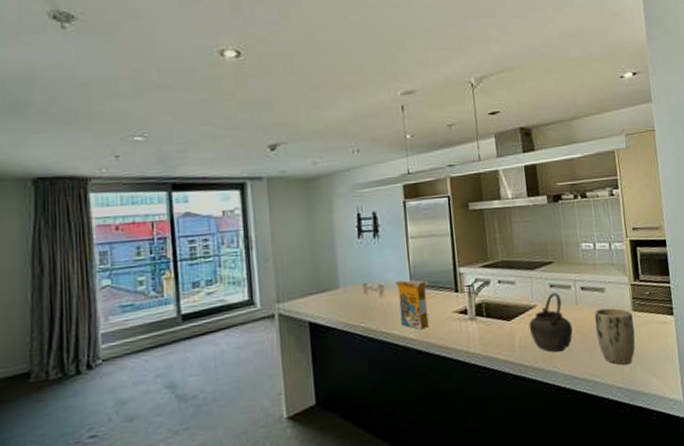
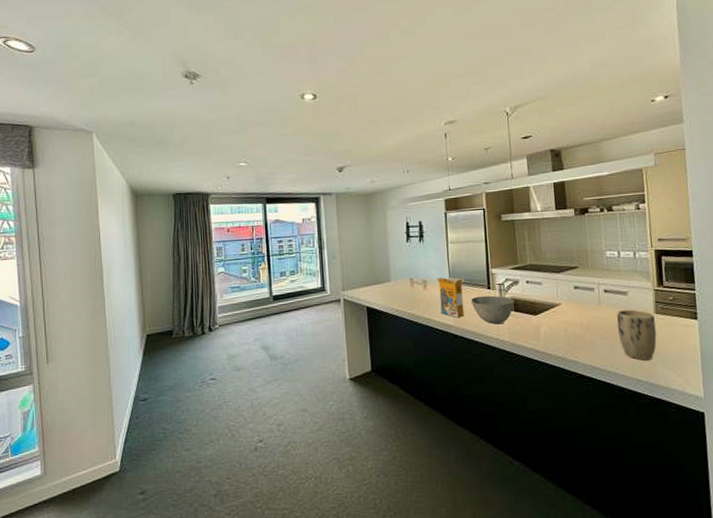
bowl: none [436,299,486,334] -> present [470,295,515,324]
kettle: present [528,292,573,352] -> none [553,293,595,344]

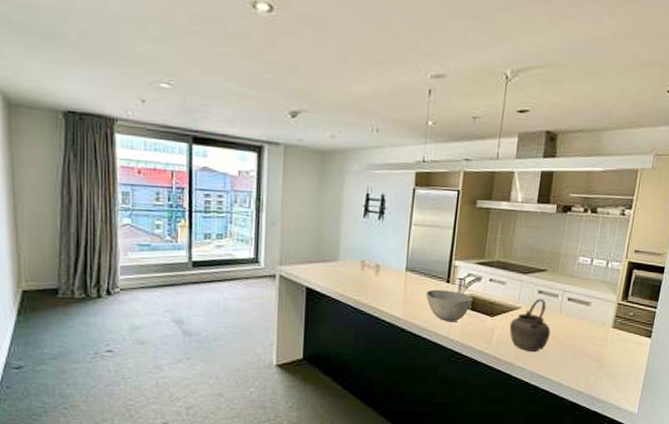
cereal box: present [437,277,465,318] -> none [391,264,424,311]
kettle: none [553,293,595,344] -> present [509,298,551,352]
plant pot: present [617,309,657,361] -> none [571,321,611,374]

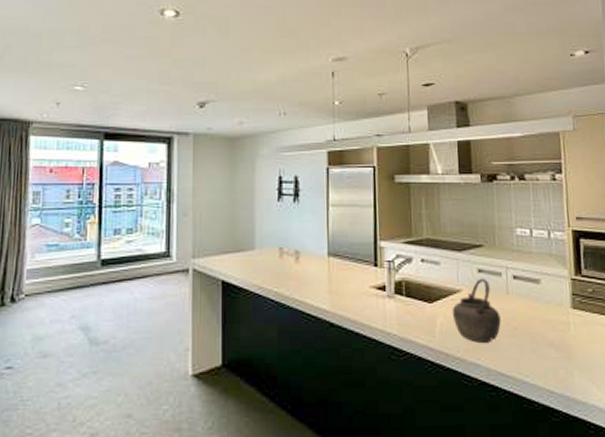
bowl: present [425,289,473,322] -> none [352,275,406,312]

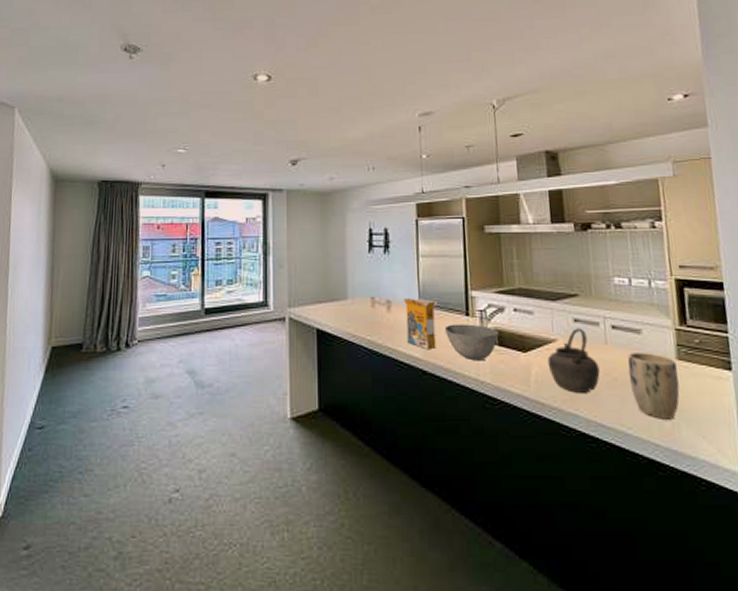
cereal box: none [313,249,347,302] -> present [404,298,438,350]
bowl: none [352,275,406,312] -> present [444,324,499,361]
plant pot: none [527,302,574,367] -> present [628,353,680,419]

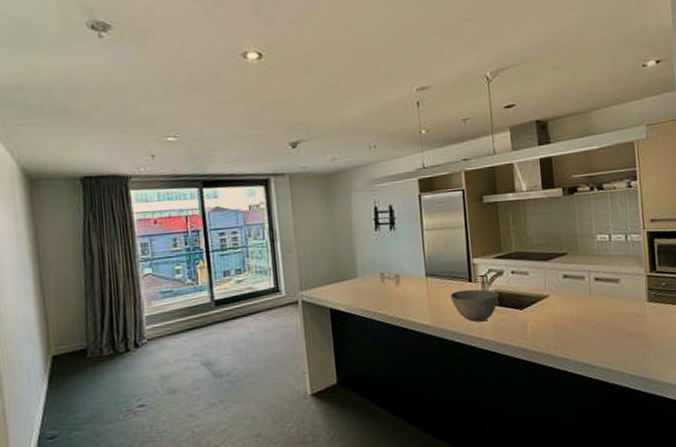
cereal box: present [404,298,438,350] -> none [411,269,443,317]
kettle: present [547,328,600,393] -> none [541,283,586,340]
plant pot: present [628,353,680,419] -> none [608,298,650,354]

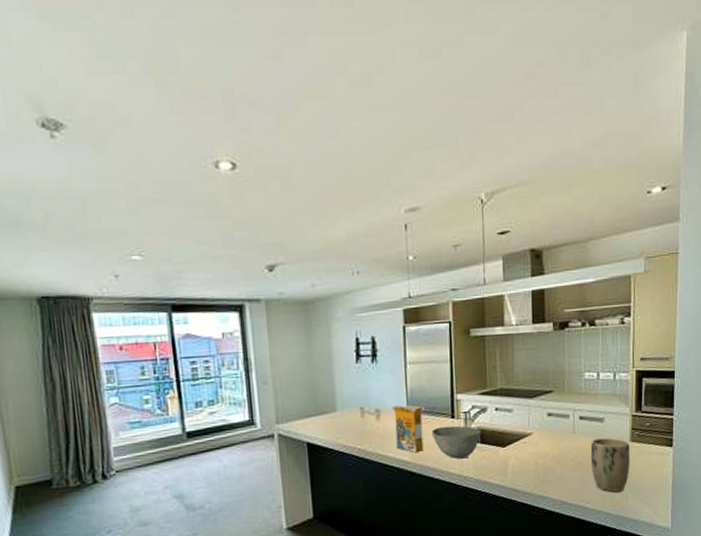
cereal box: none [411,269,443,317] -> present [393,405,426,453]
plant pot: none [608,298,650,354] -> present [590,438,630,493]

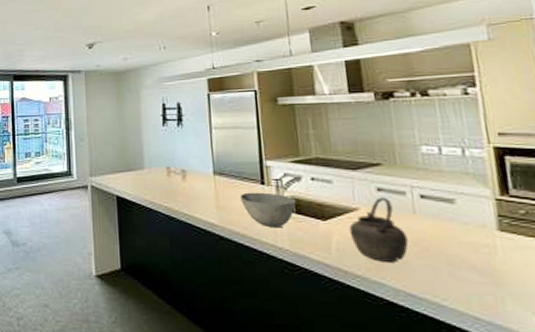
cereal box: present [393,405,426,453] -> none [198,168,233,217]
kettle: none [523,421,567,478] -> present [348,197,409,262]
plant pot: present [590,438,630,493] -> none [440,223,503,293]

